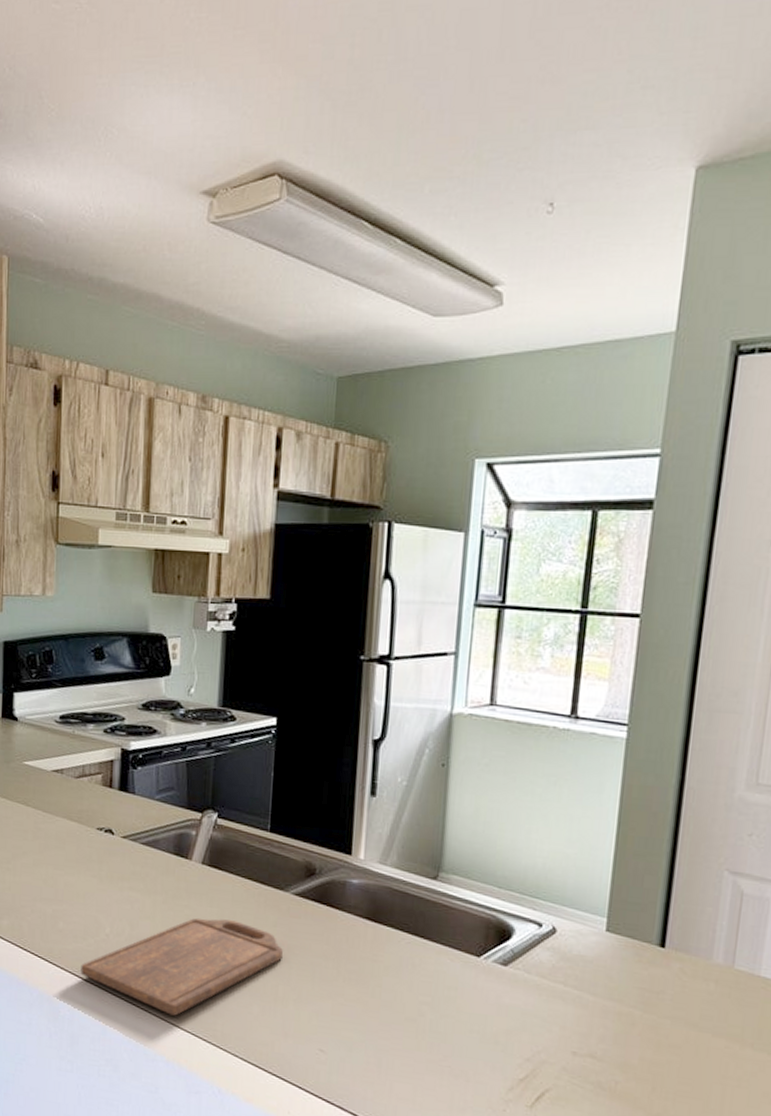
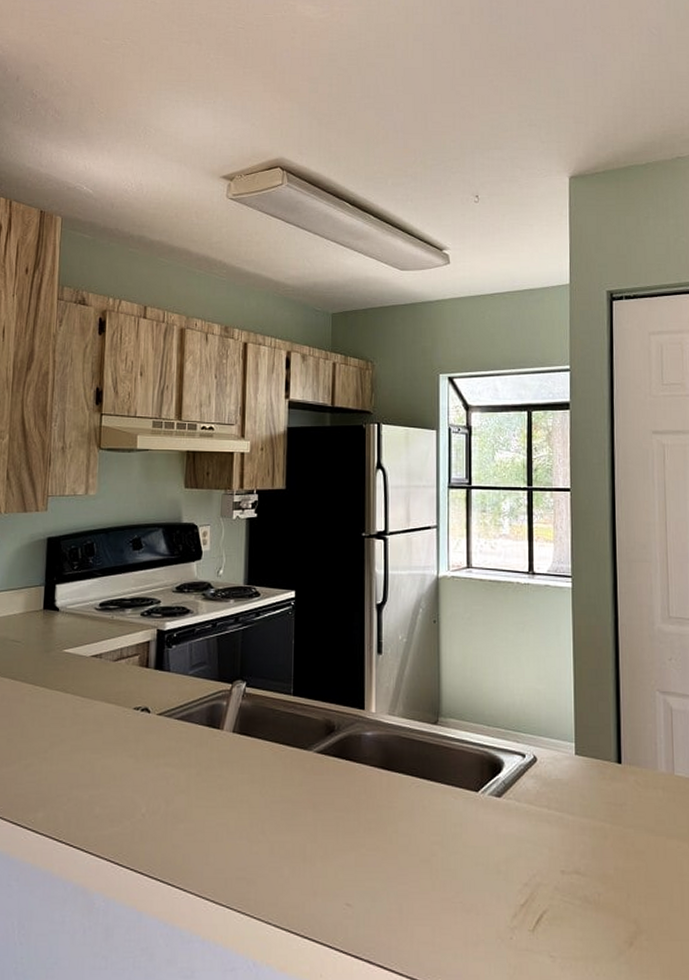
cutting board: present [80,917,283,1016] -> none [116,785,309,890]

